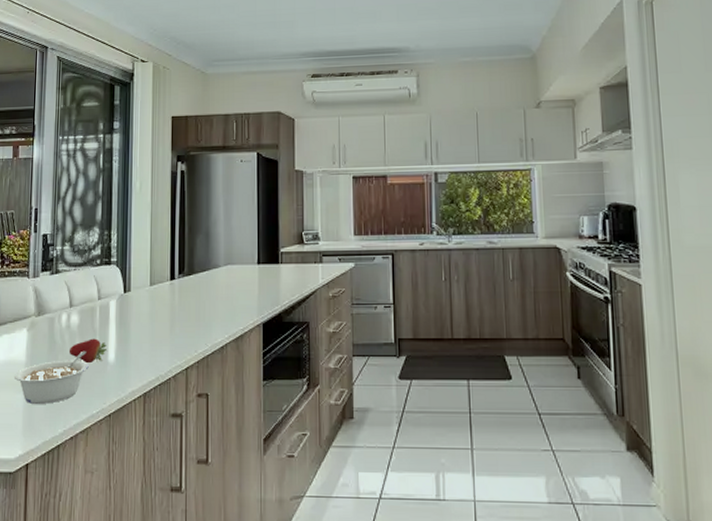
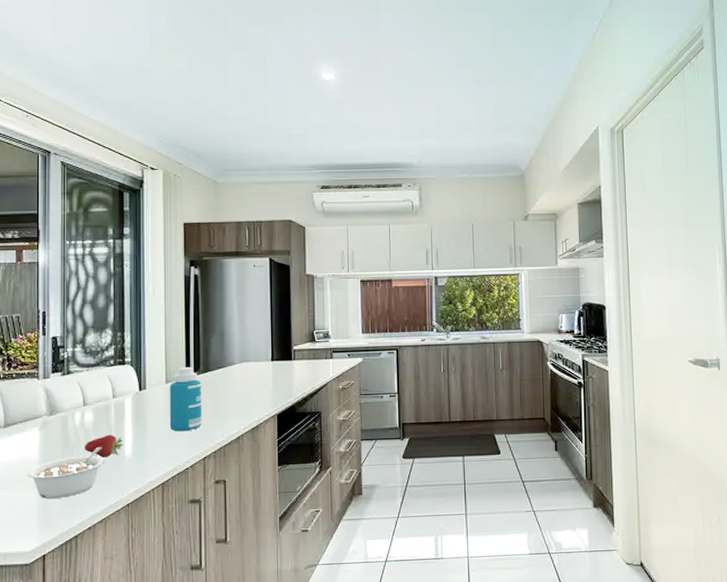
bottle: none [152,269,186,338] -> present [169,367,202,432]

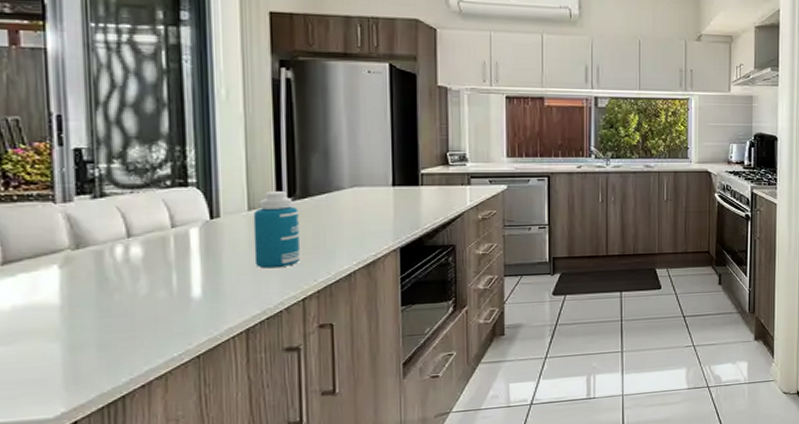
legume: present [26,446,105,500] -> none [42,287,163,354]
fruit: present [84,434,124,458] -> none [130,272,190,302]

